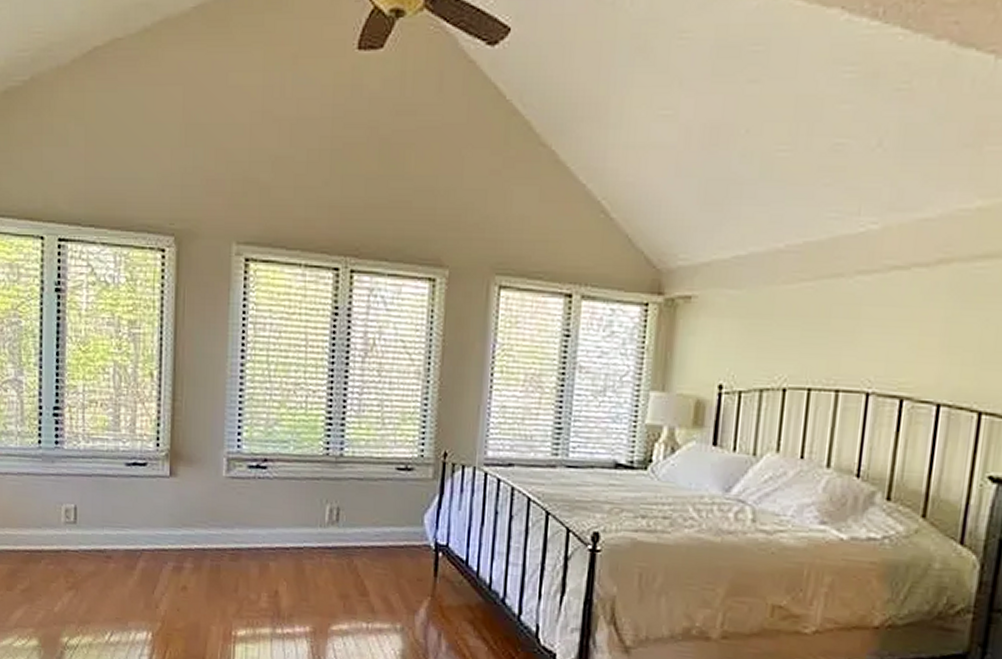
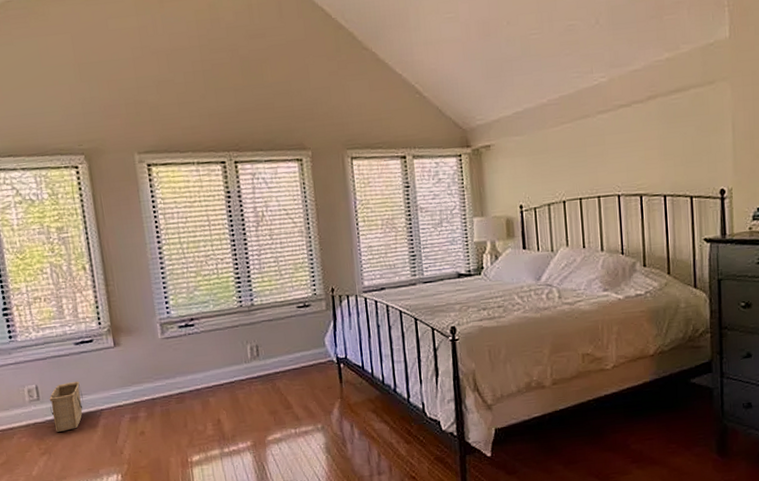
basket: none [86,509,124,567] -> present [49,382,84,432]

